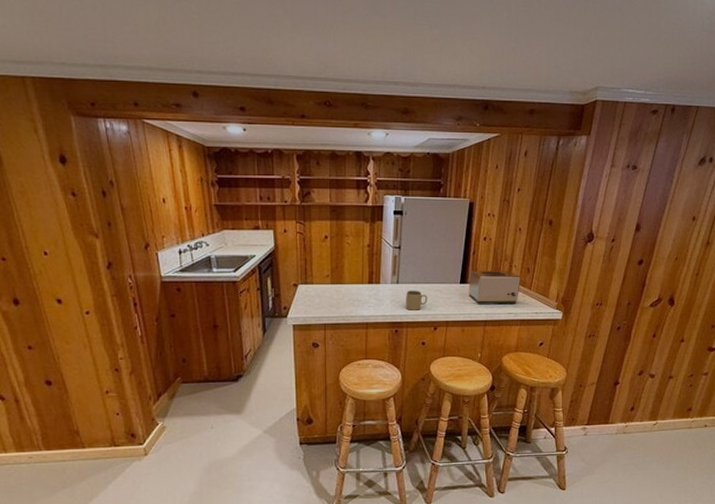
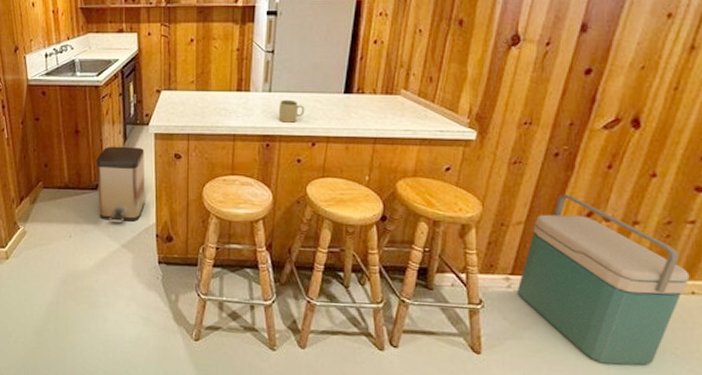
pedal bin: none [236,338,286,410] -> present [96,146,145,222]
toaster: present [468,270,522,305] -> none [354,78,422,120]
cooler: none [592,359,704,485] -> present [518,194,690,366]

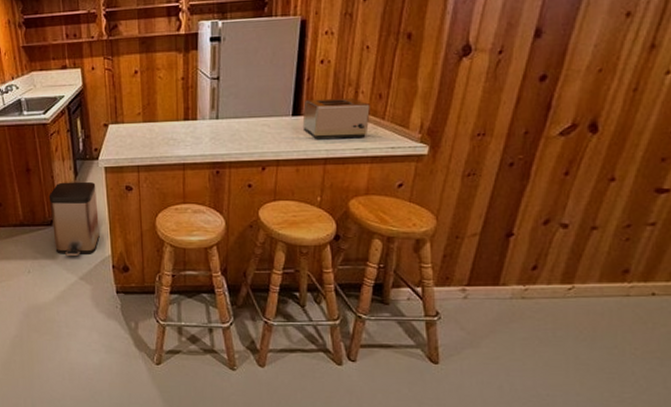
mug: present [278,99,305,123] -> none [226,125,253,149]
toaster: none [354,78,422,120] -> present [302,97,372,140]
cooler: present [518,194,690,366] -> none [474,203,650,368]

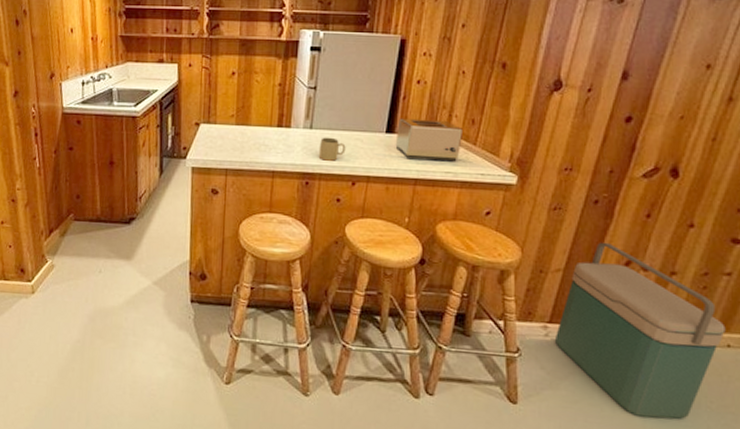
pedal bin: present [49,181,100,256] -> none [130,179,181,258]
mug: none [226,125,253,149] -> present [318,137,346,161]
cooler: none [474,203,650,368] -> present [555,242,726,420]

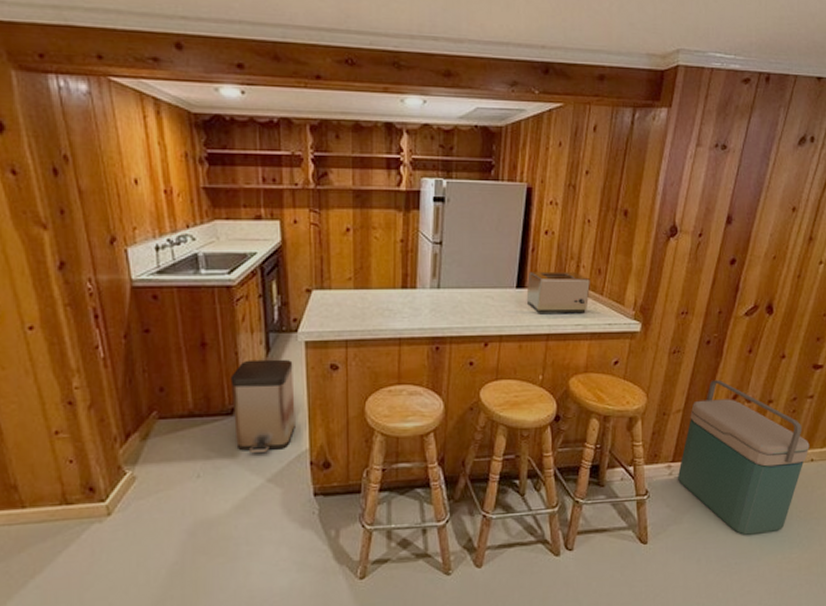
pedal bin: none [130,179,181,258] -> present [230,359,295,452]
mug: present [318,137,346,161] -> none [448,296,476,322]

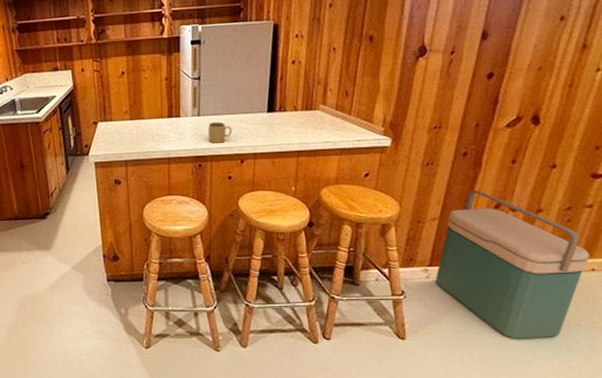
pedal bin: present [230,359,295,452] -> none [42,176,91,247]
mug: none [448,296,476,322] -> present [207,121,232,143]
toaster: present [526,271,591,315] -> none [277,95,339,134]

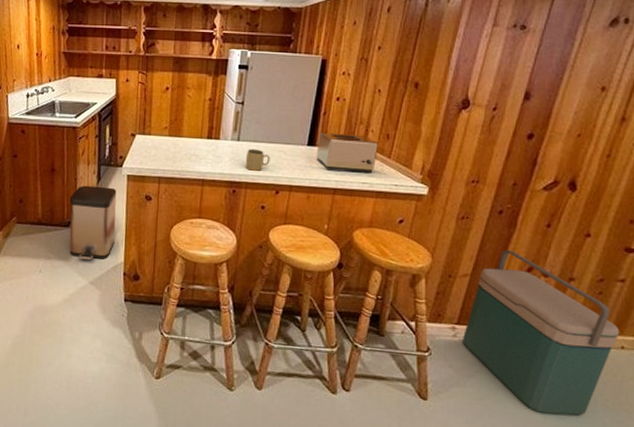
pedal bin: none [42,176,91,247] -> present [69,185,117,260]
toaster: none [277,95,339,134] -> present [316,132,379,174]

